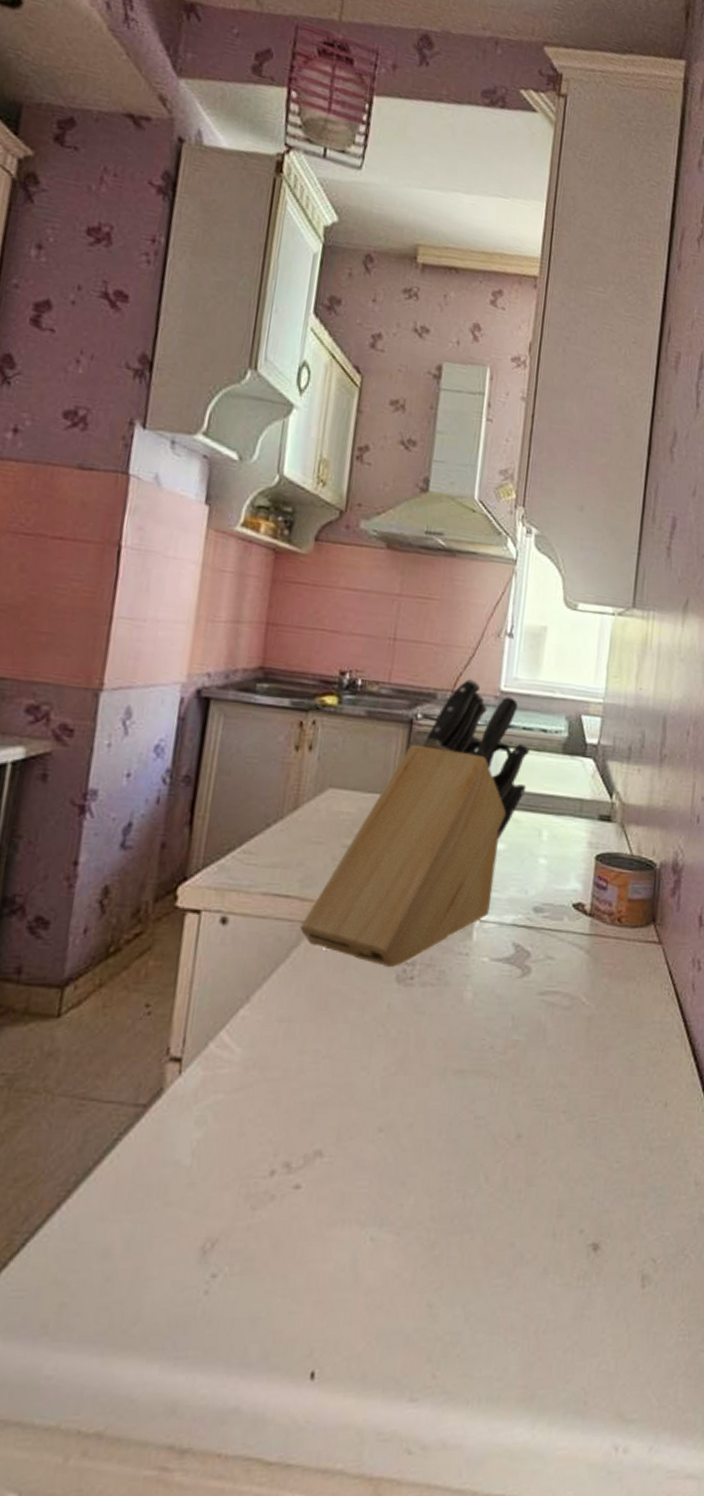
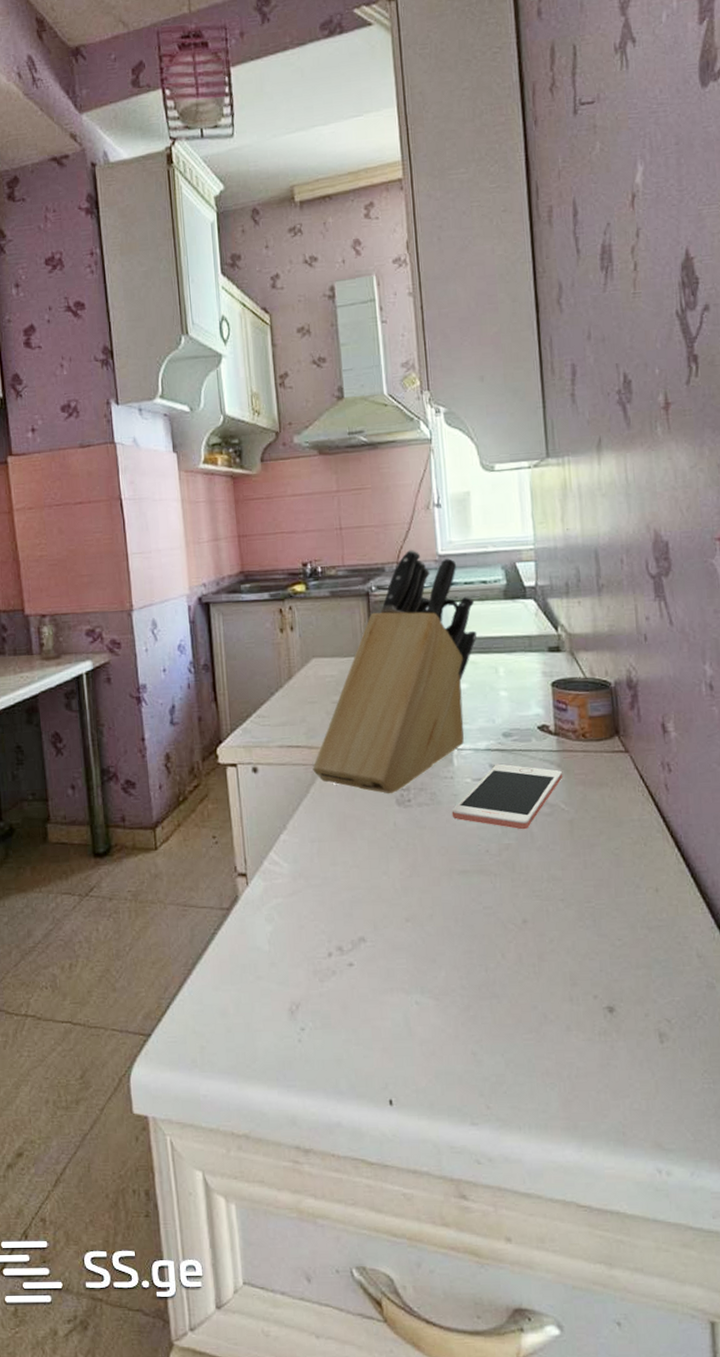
cell phone: none [458,943,591,1024] -> present [451,763,563,830]

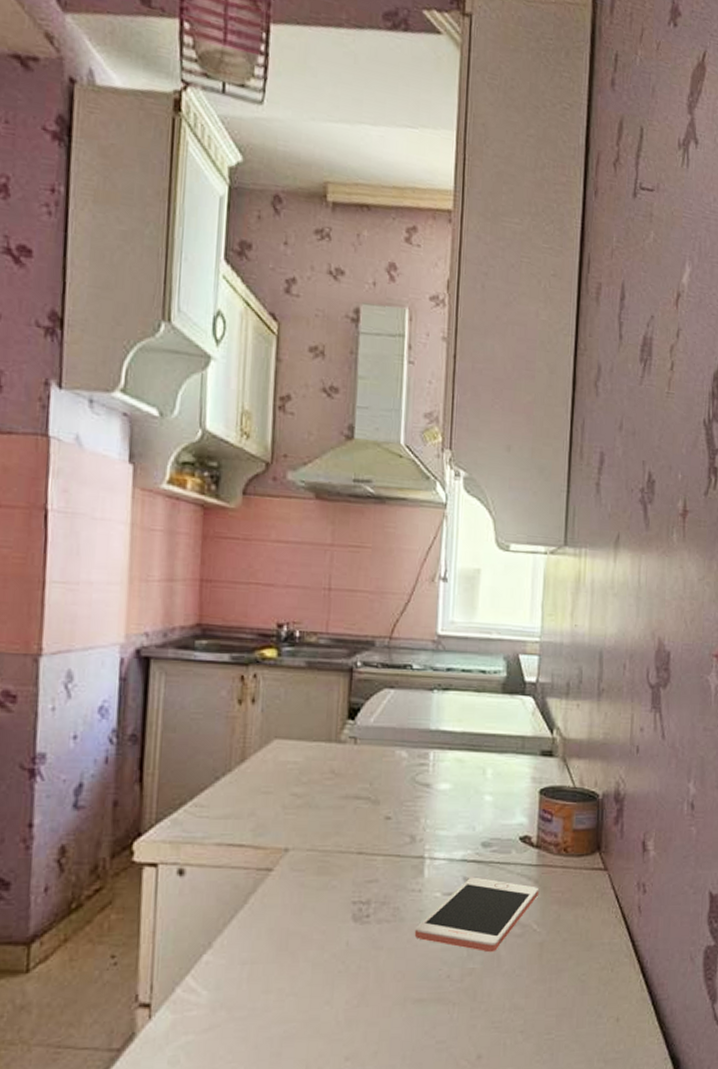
knife block: present [313,549,477,794] -> none [256,624,471,908]

